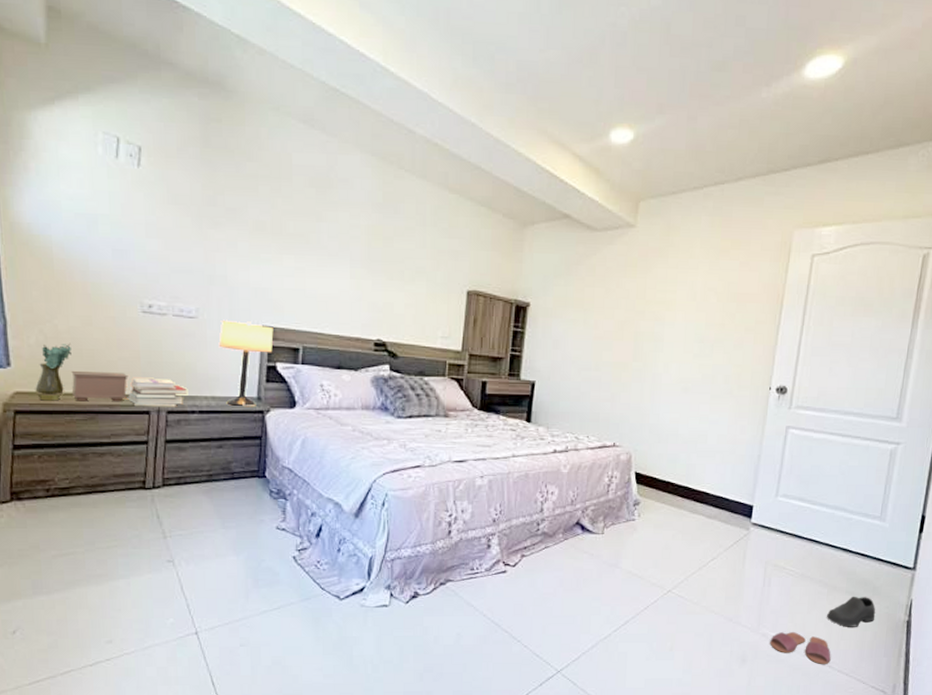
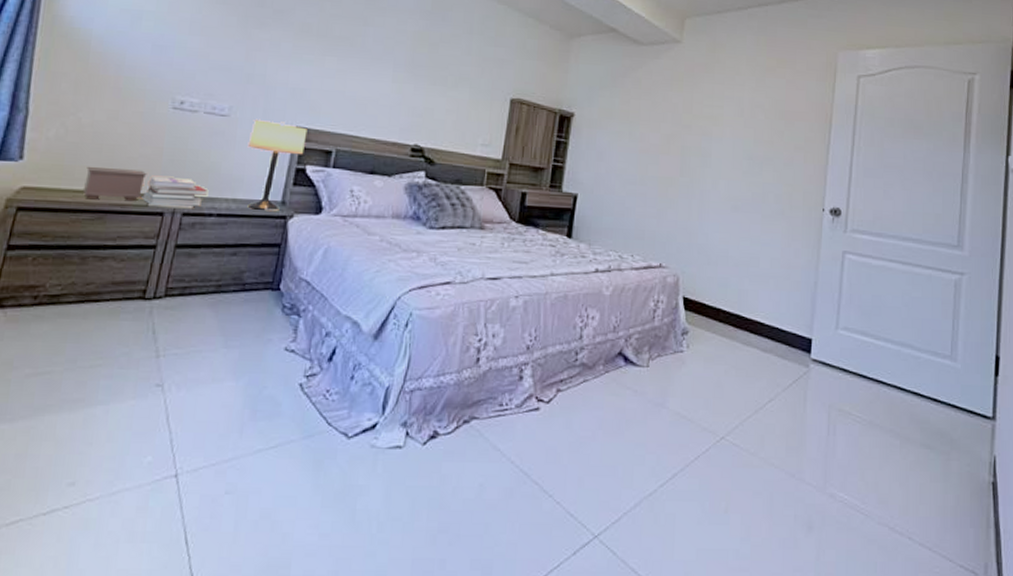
vase: present [35,343,72,401] -> none [44,137,92,198]
slippers: present [770,632,831,664] -> none [839,493,910,535]
shoe: present [827,596,876,628] -> none [902,449,956,490]

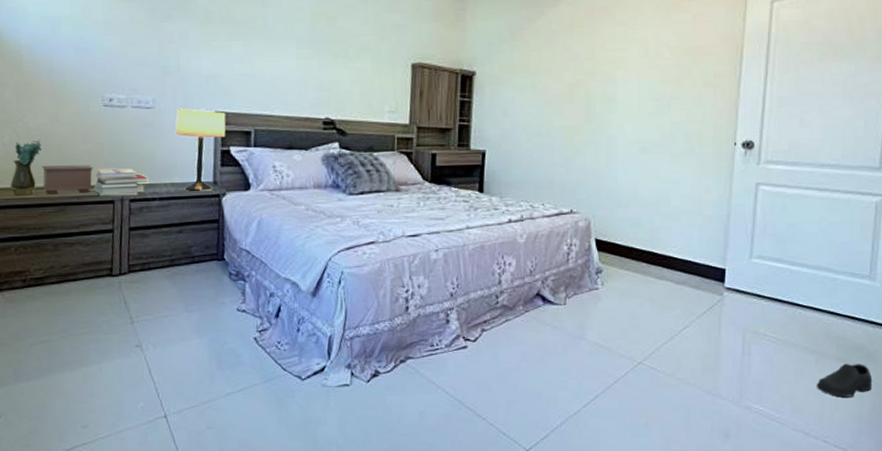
vase: none [44,137,92,198] -> present [10,139,42,196]
shoe: none [902,449,956,490] -> present [817,363,873,399]

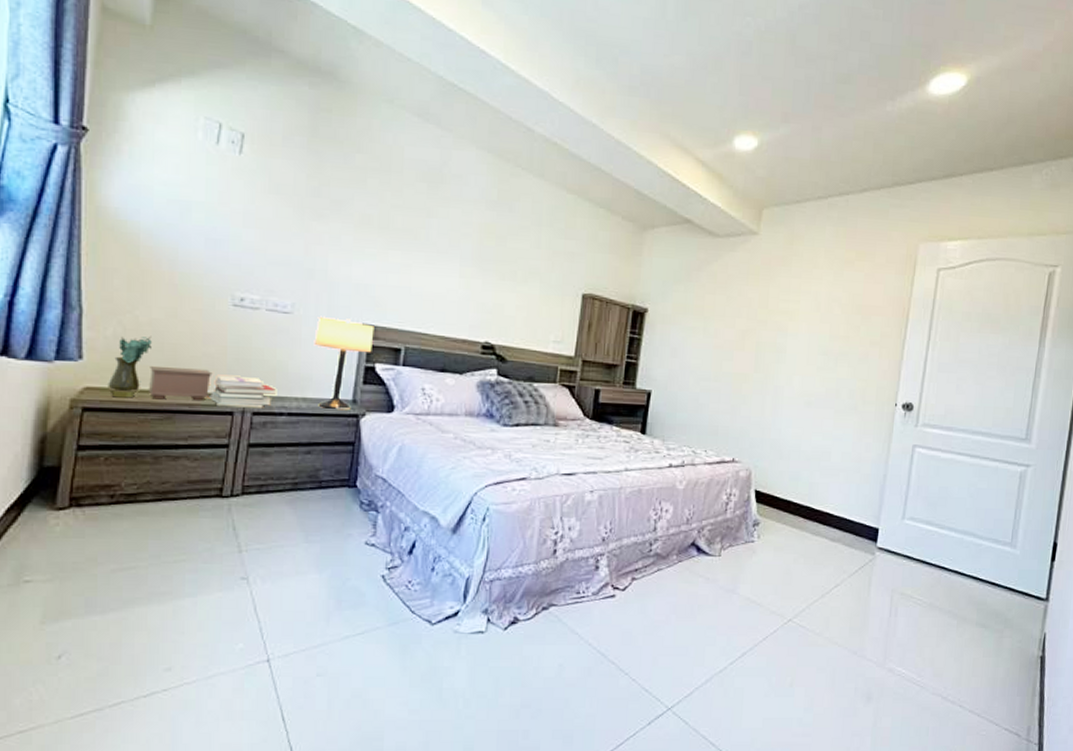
shoe: present [817,363,873,399] -> none [957,628,1008,664]

